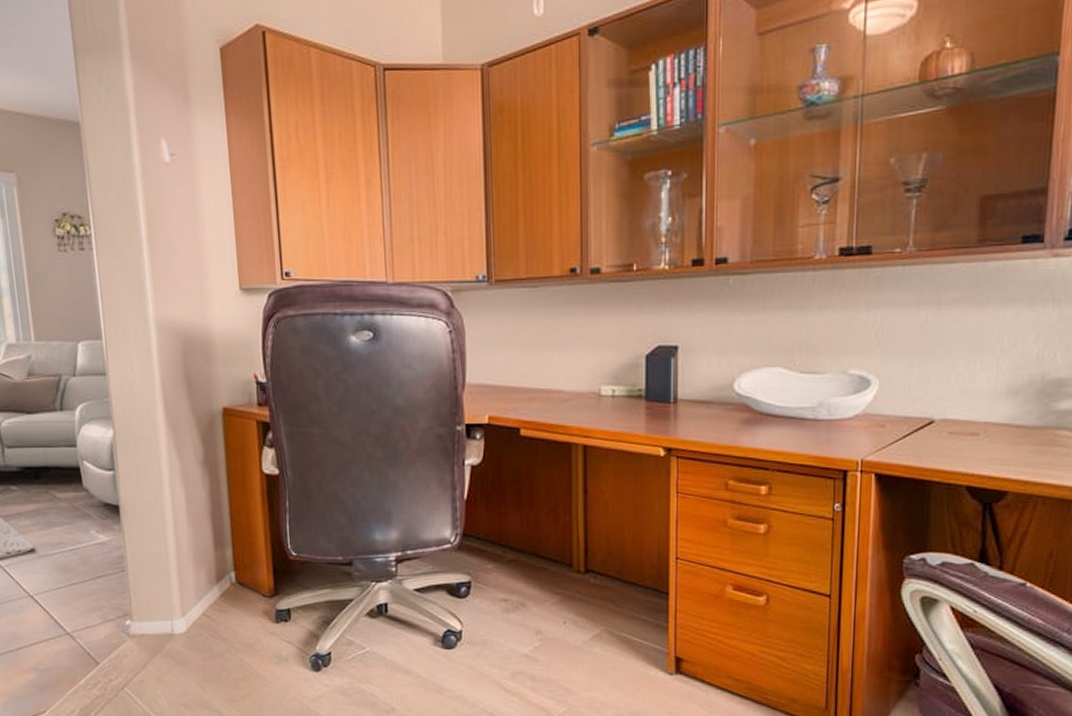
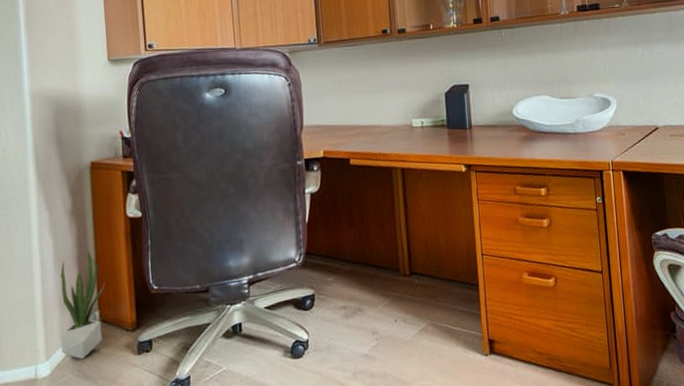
potted plant: none [192,506,242,620] -> present [59,250,106,359]

